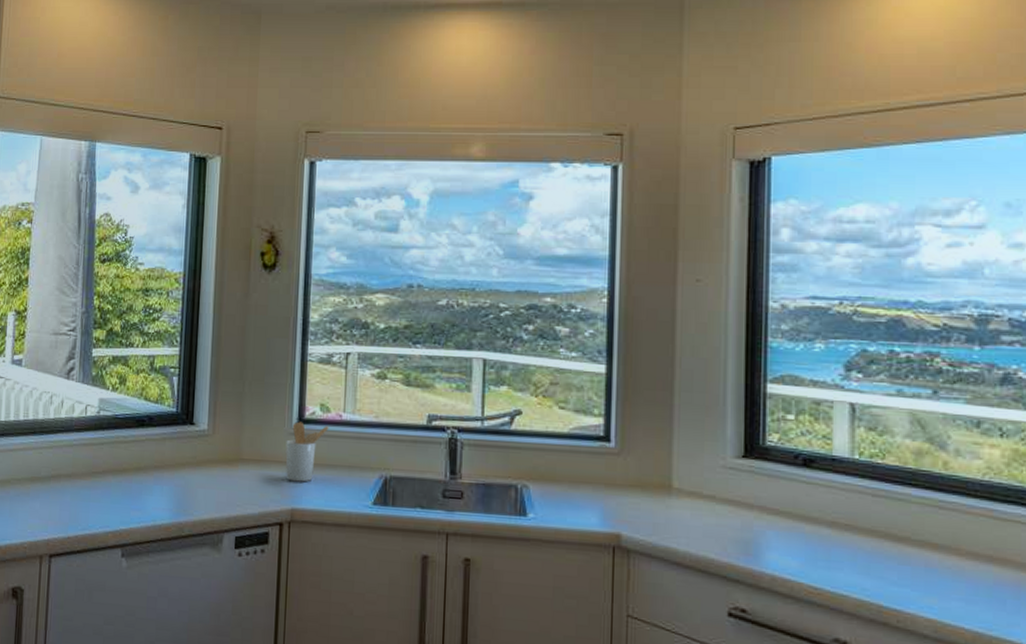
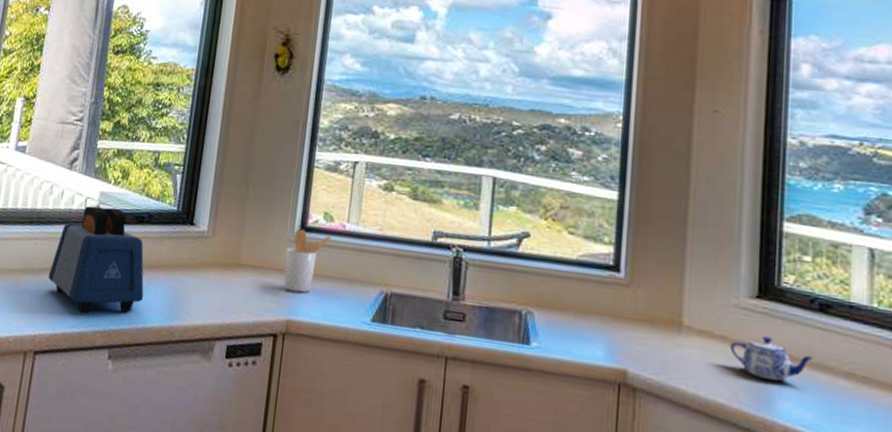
toaster: none [56,413,151,516] -> present [48,205,144,314]
teapot: none [719,493,799,534] -> present [730,336,814,381]

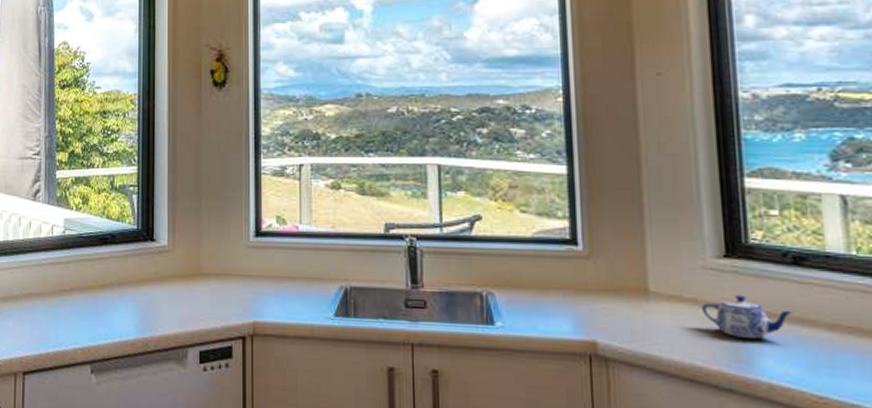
toaster: present [48,205,144,314] -> none [27,232,117,334]
utensil holder: present [283,229,332,293] -> none [244,234,286,295]

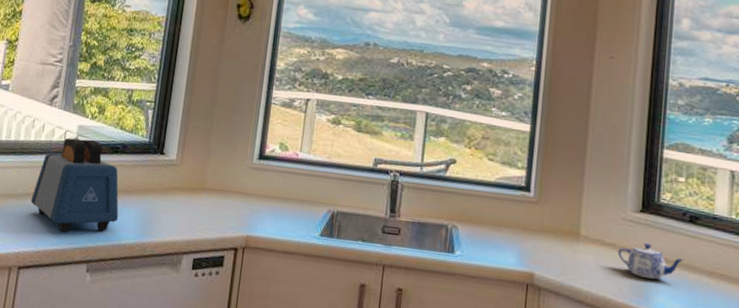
toaster: none [27,232,117,334] -> present [30,137,119,233]

